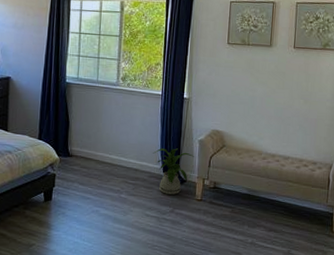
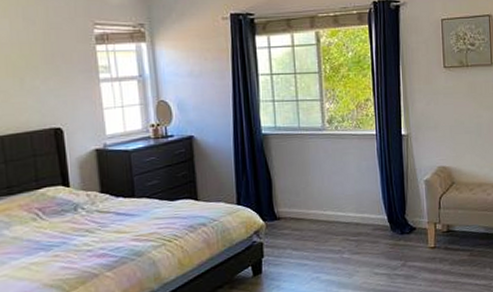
house plant: present [153,148,194,195] -> none [374,193,422,247]

